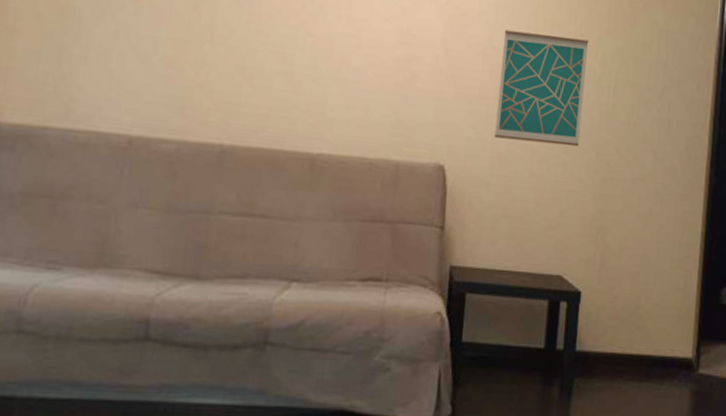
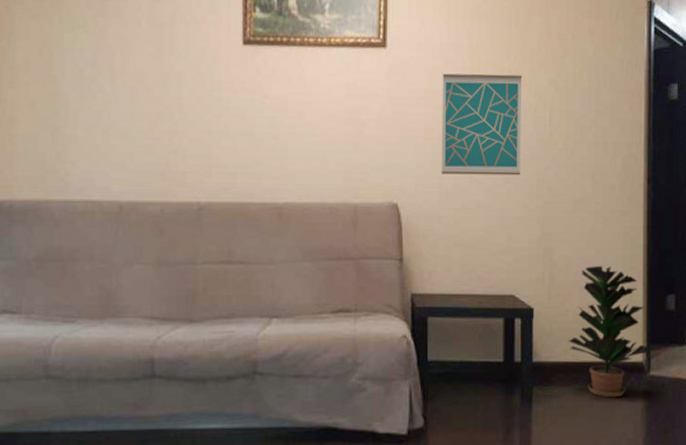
potted plant: none [615,250,702,396] -> present [568,265,652,398]

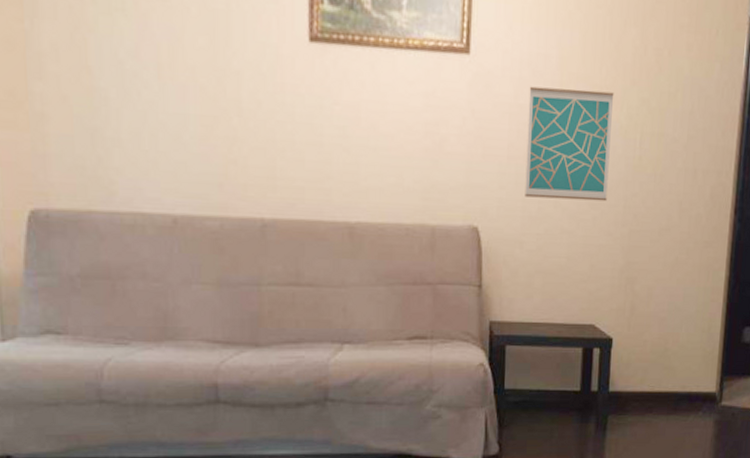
potted plant: present [568,265,652,398] -> none [645,296,725,427]

